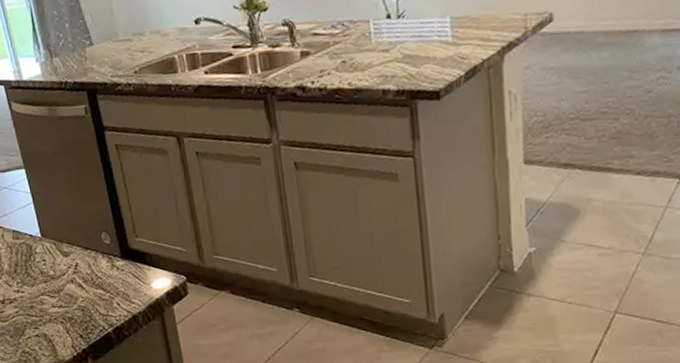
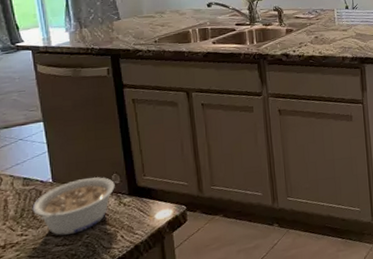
legume: none [24,235,106,296] -> present [32,177,115,235]

